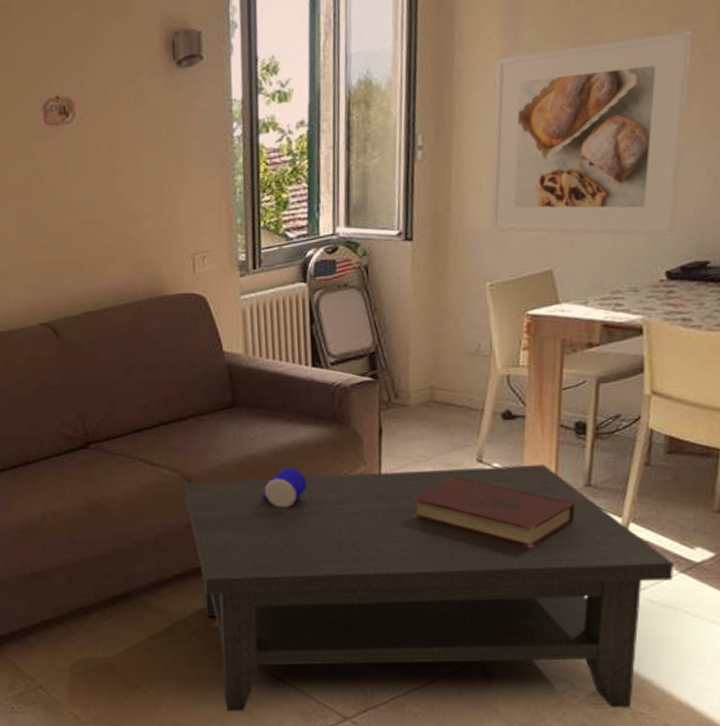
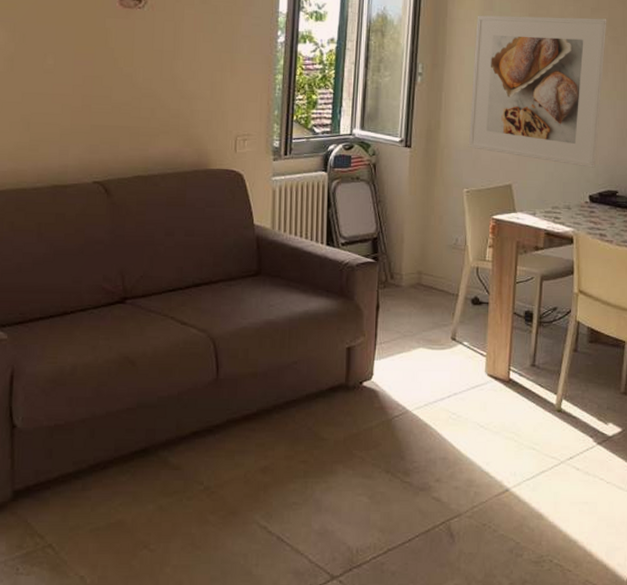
coffee table: present [183,464,673,712] -> none [208,334,593,572]

